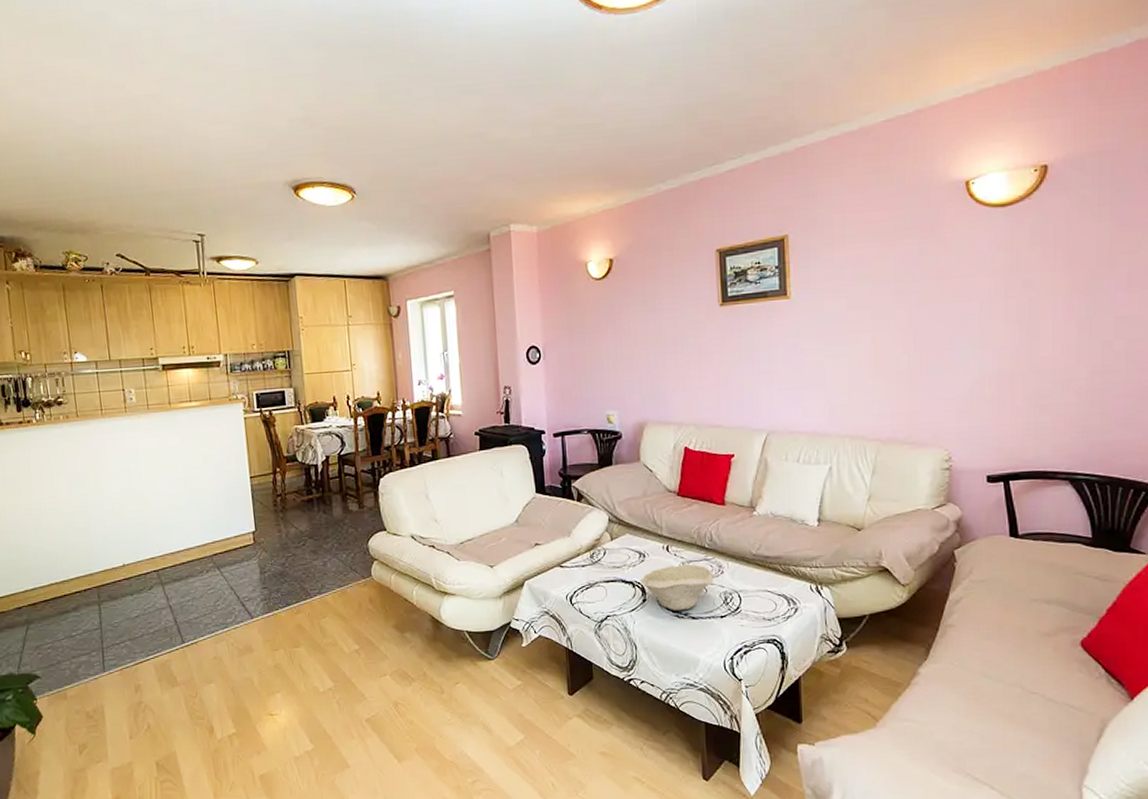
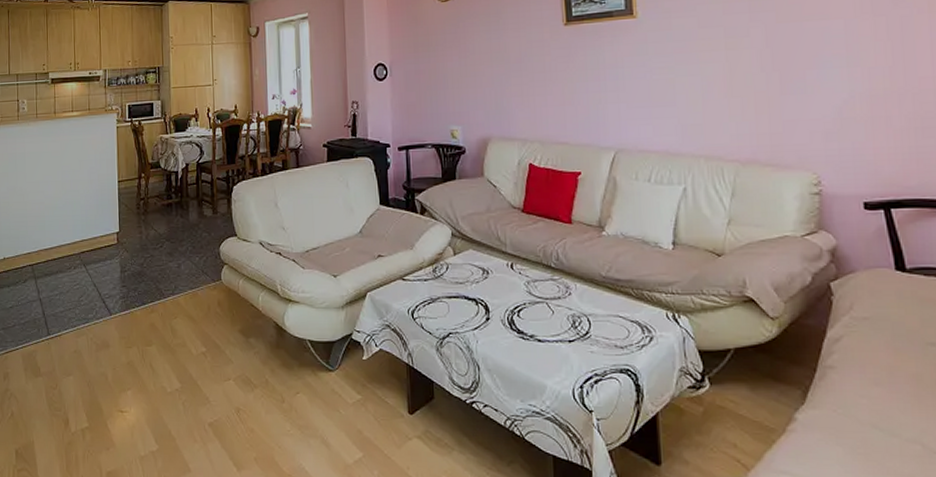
bowl: present [640,563,714,611] -> none [483,283,561,333]

